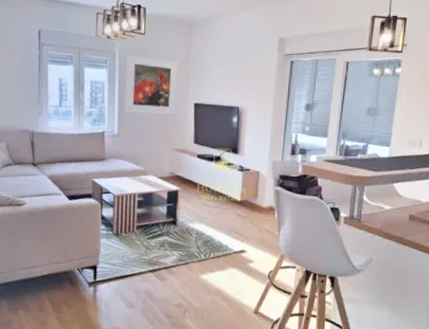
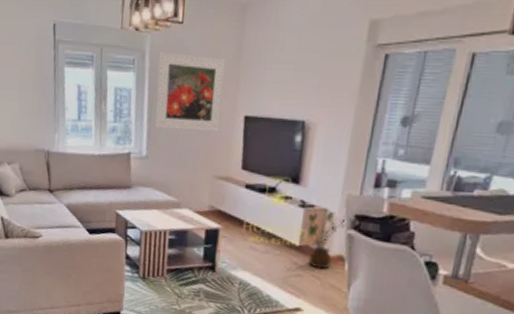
house plant: none [241,173,273,218] -> present [300,211,346,270]

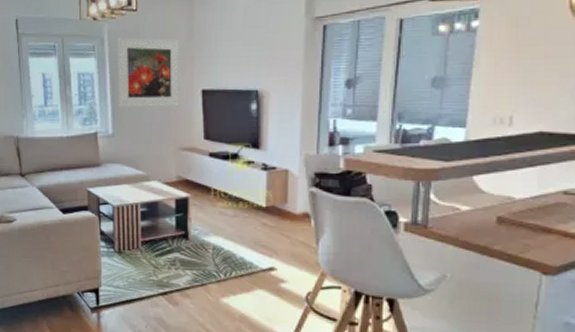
house plant: present [300,211,346,270] -> none [266,172,307,228]

